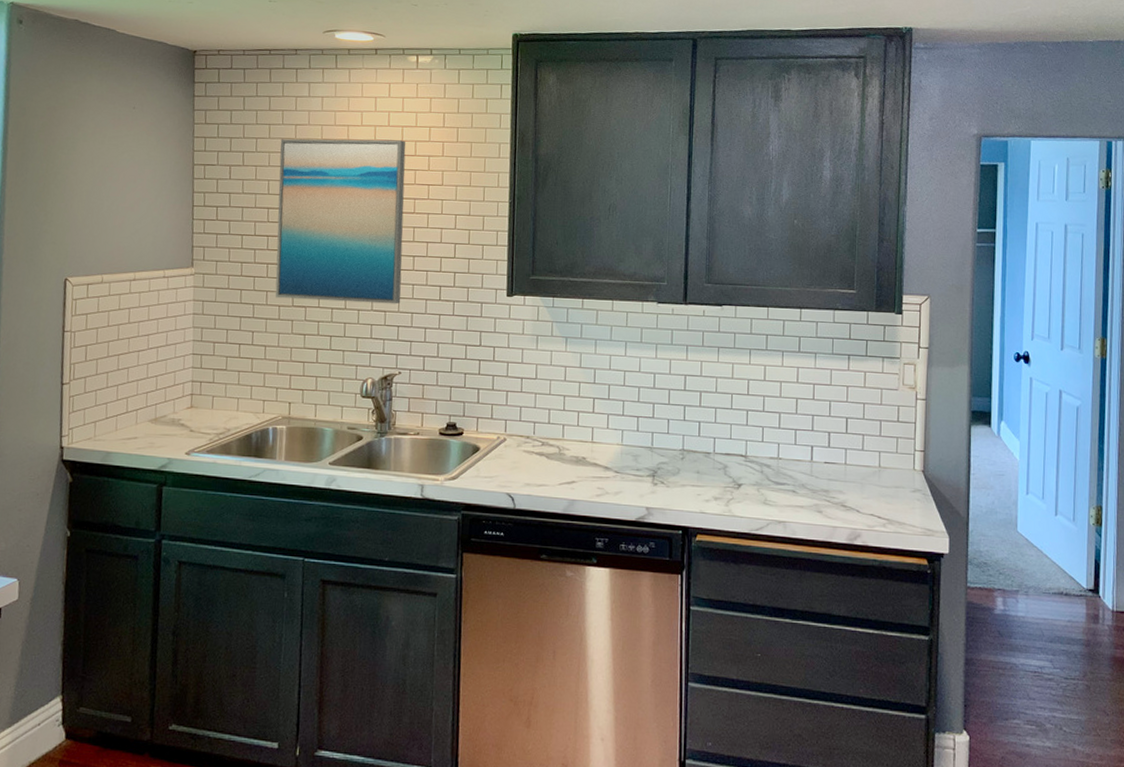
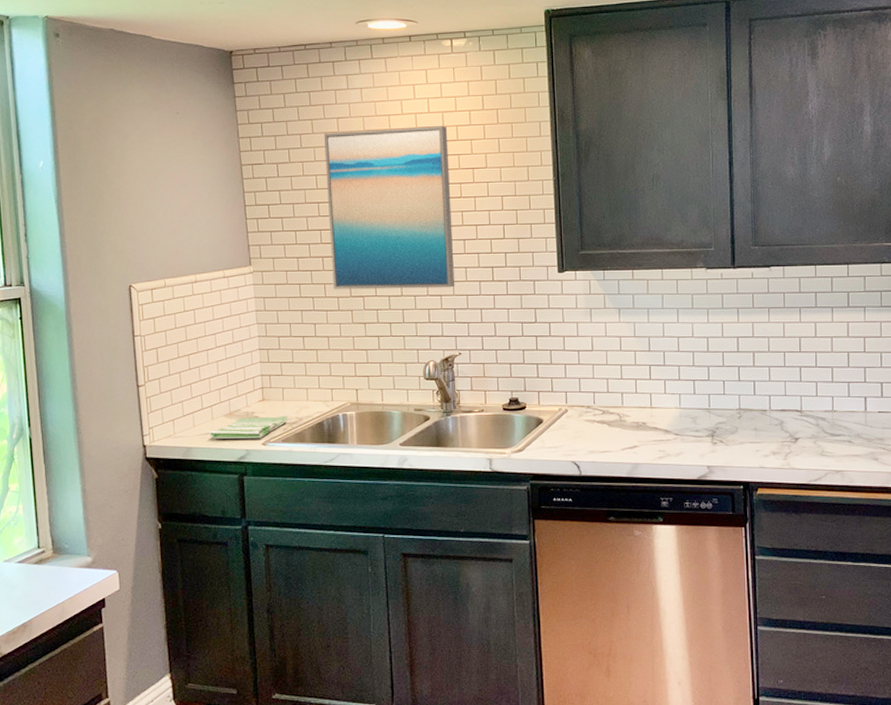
dish towel: none [131,424,215,448] -> present [209,416,287,439]

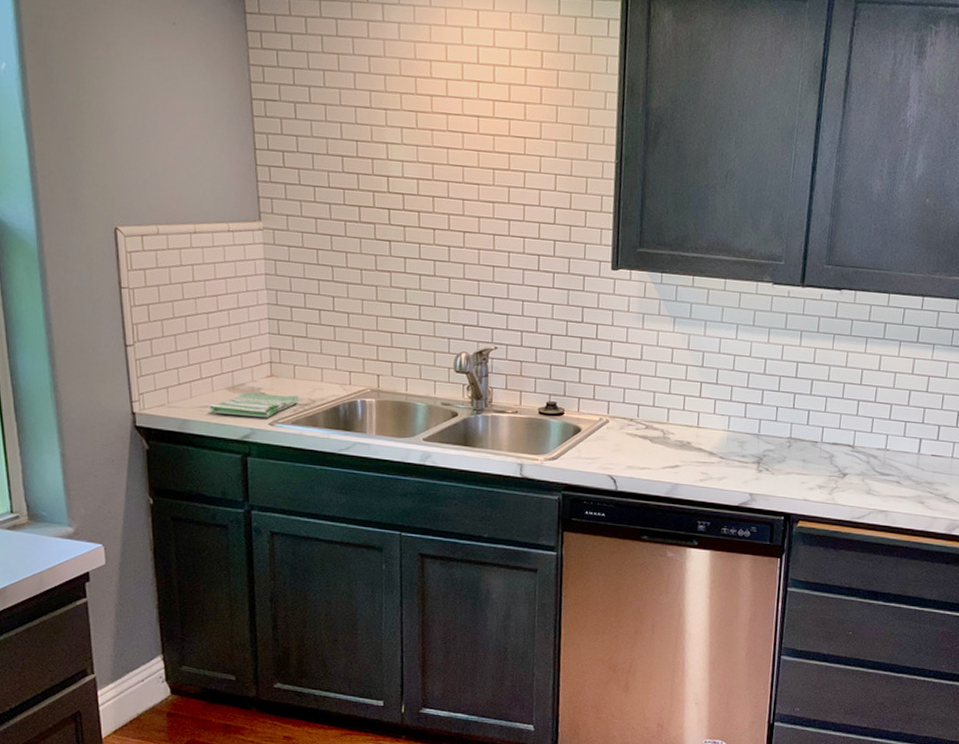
wall art: present [324,126,455,290] -> none [352,72,499,273]

